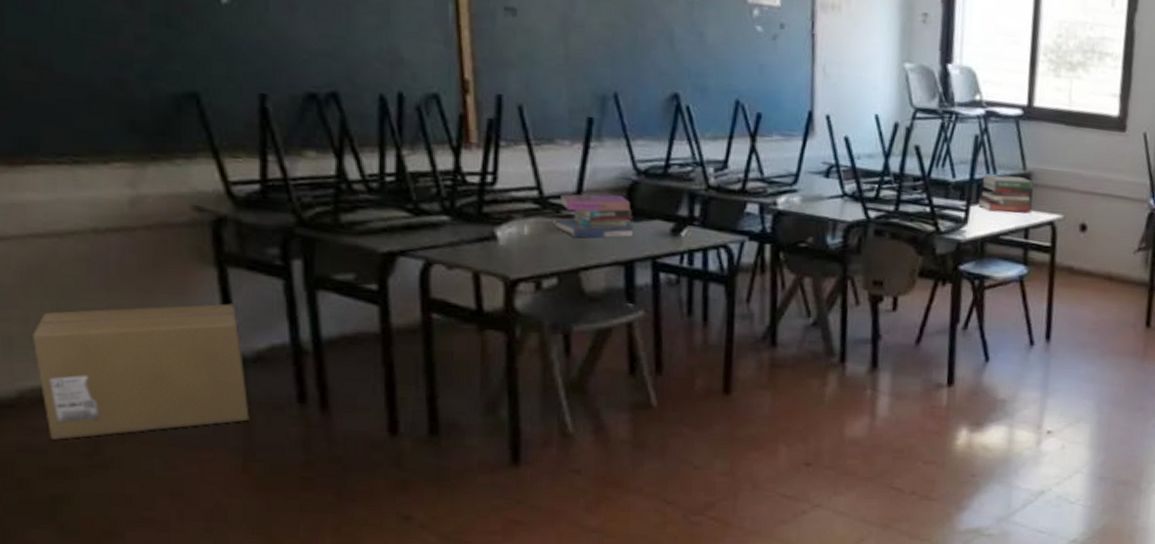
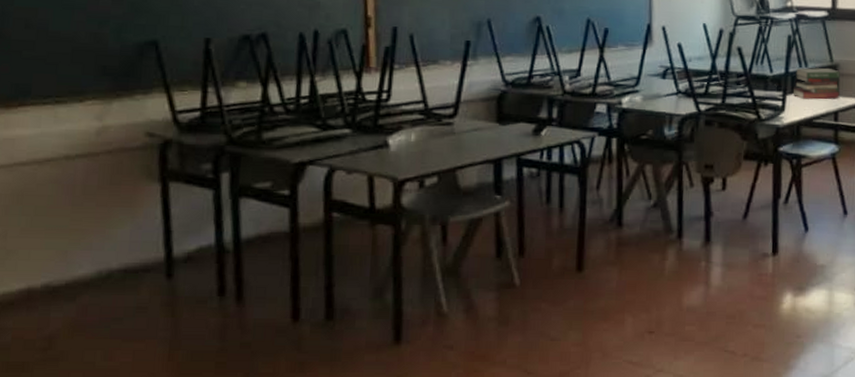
box: present [33,303,250,440] -> none [9,213,178,338]
books: present [553,194,633,239] -> none [435,103,502,142]

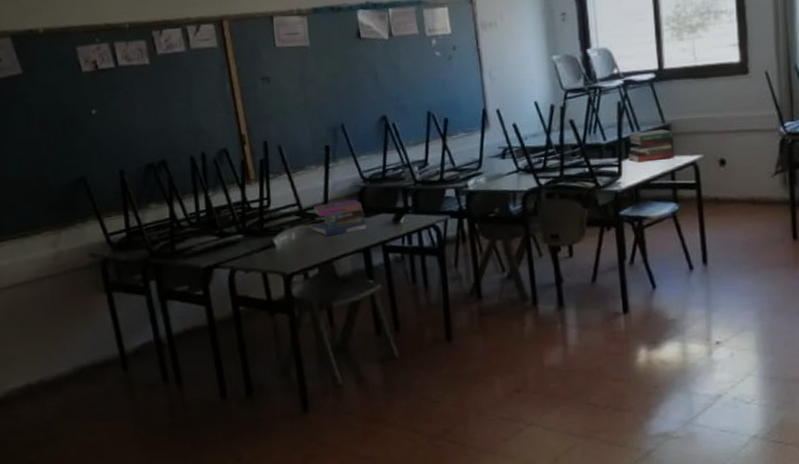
books: none [435,103,502,142] -> present [311,199,366,237]

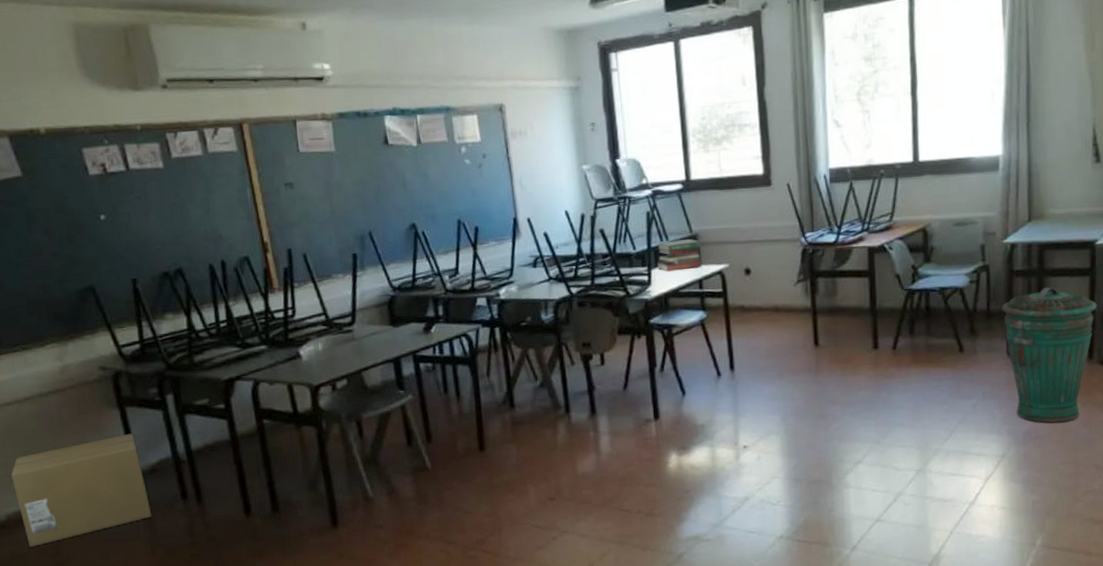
box: none [10,317,136,423] -> present [11,433,152,547]
books: present [311,199,366,237] -> none [338,308,396,347]

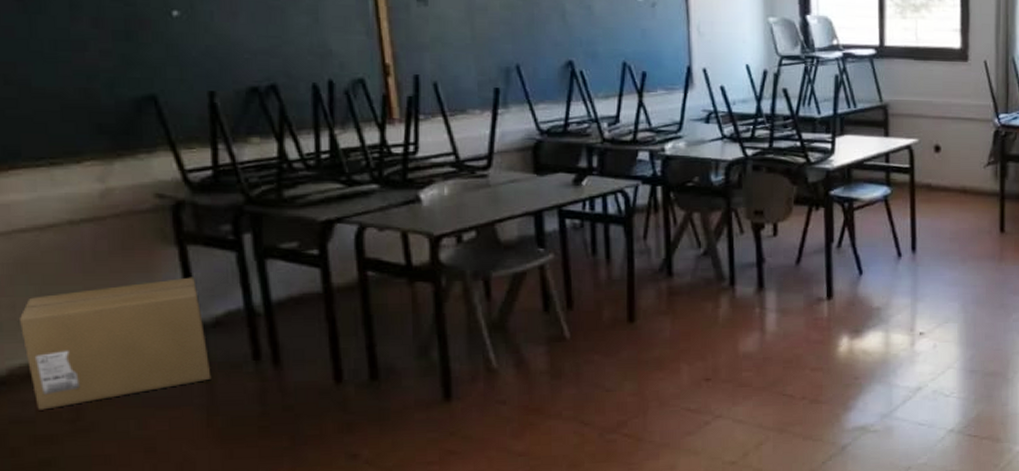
books: present [656,238,702,272] -> none [842,108,890,141]

